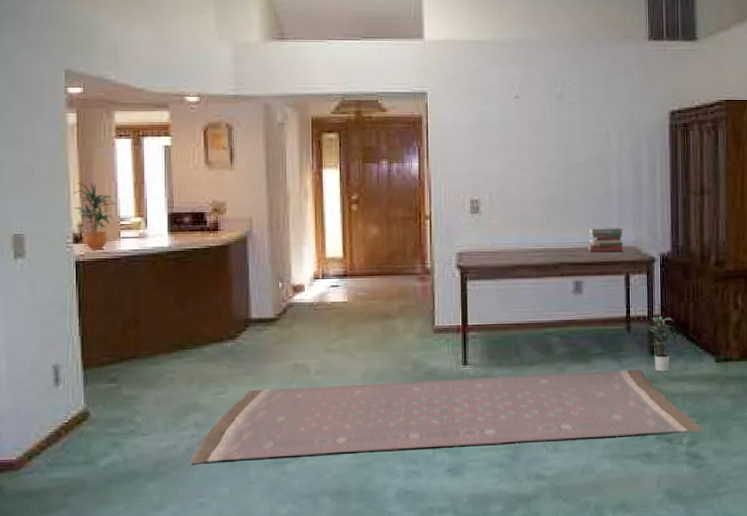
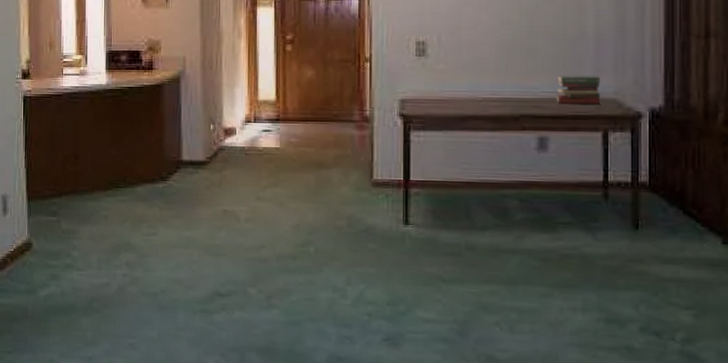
potted plant: present [74,182,116,250] -> none [23,20,60,86]
area rug: present [188,370,705,465] -> none [119,233,707,329]
potted plant: present [645,317,685,372] -> none [627,184,681,251]

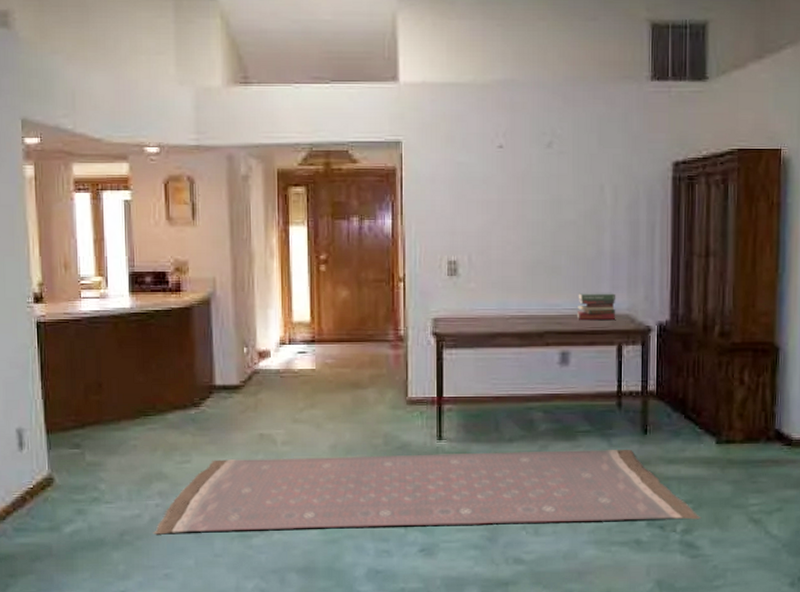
area rug: none [119,233,707,329] -> present [153,450,702,535]

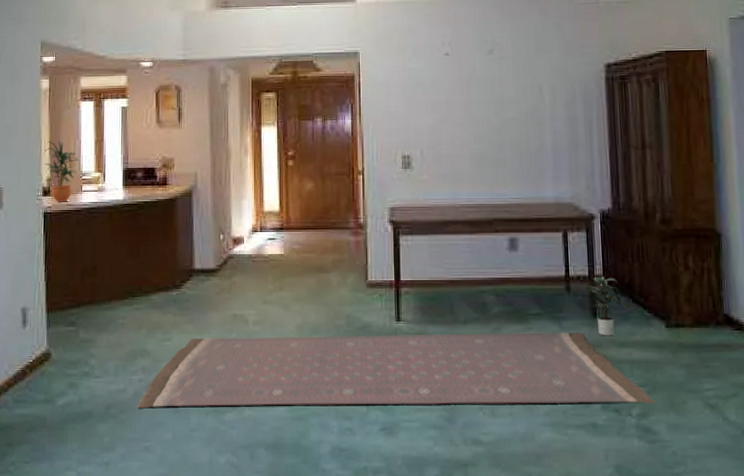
potted plant: none [33,238,76,310] -> present [44,140,80,202]
books: present [576,292,616,320] -> none [522,182,560,208]
potted plant: none [638,393,683,453] -> present [585,277,631,336]

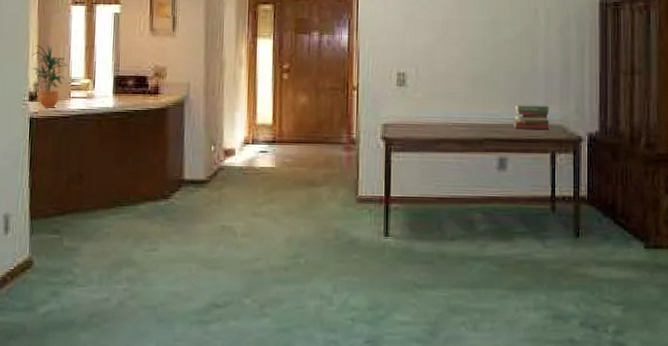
area rug: present [135,332,657,409] -> none [119,248,633,321]
books: none [522,182,560,208] -> present [513,104,550,129]
potted plant: present [585,277,631,336] -> none [570,198,613,256]

